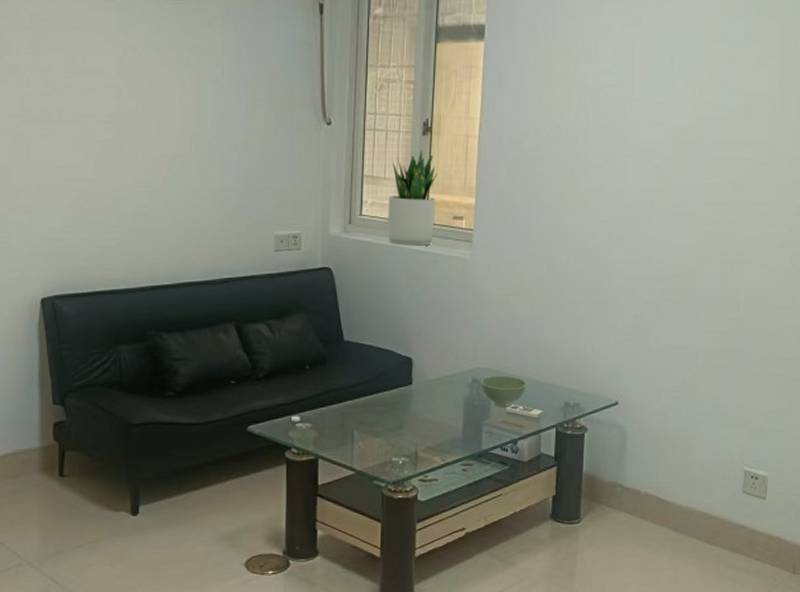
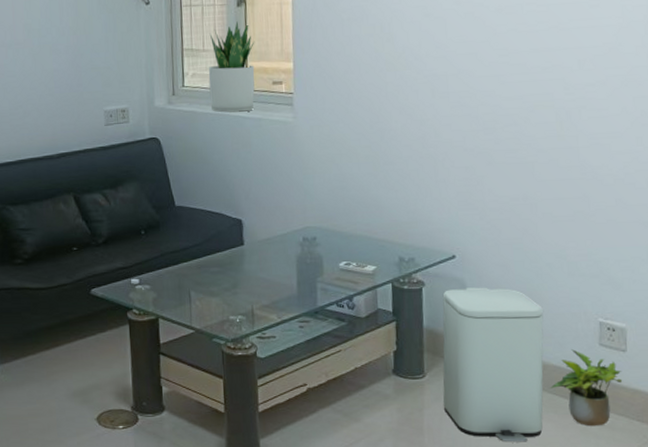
bowl: present [480,375,527,407] -> none [311,232,359,265]
pedal bin: none [595,434,696,587] -> present [442,287,544,443]
potted plant: none [695,496,761,571] -> present [550,349,623,427]

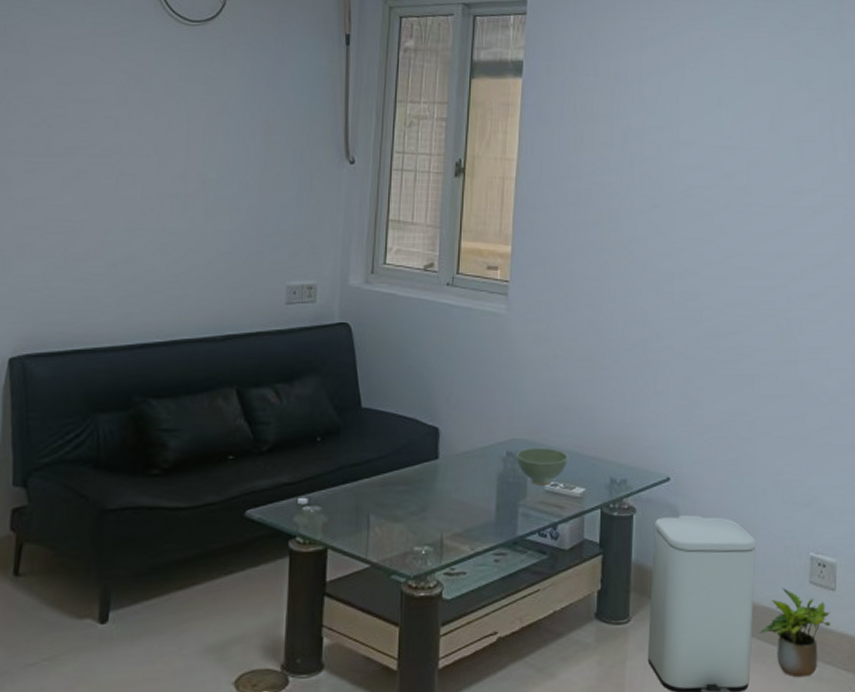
planter: present [208,21,255,113] -> none [414,193,471,299]
bowl: none [311,232,359,265] -> present [516,447,569,485]

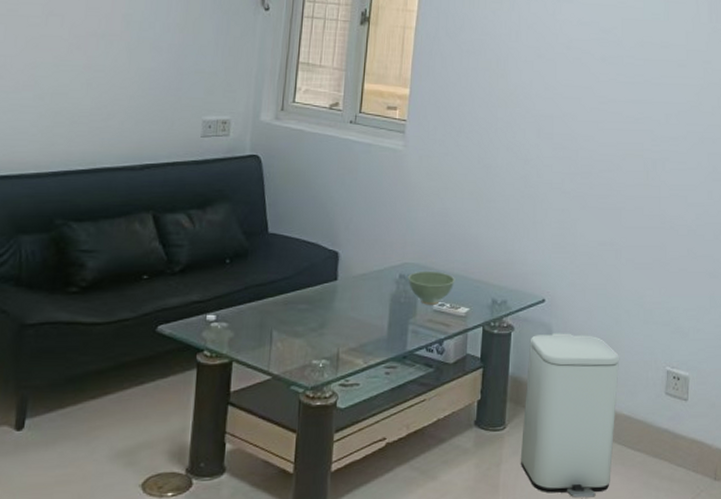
potted plant: present [759,588,831,678] -> none [620,398,683,479]

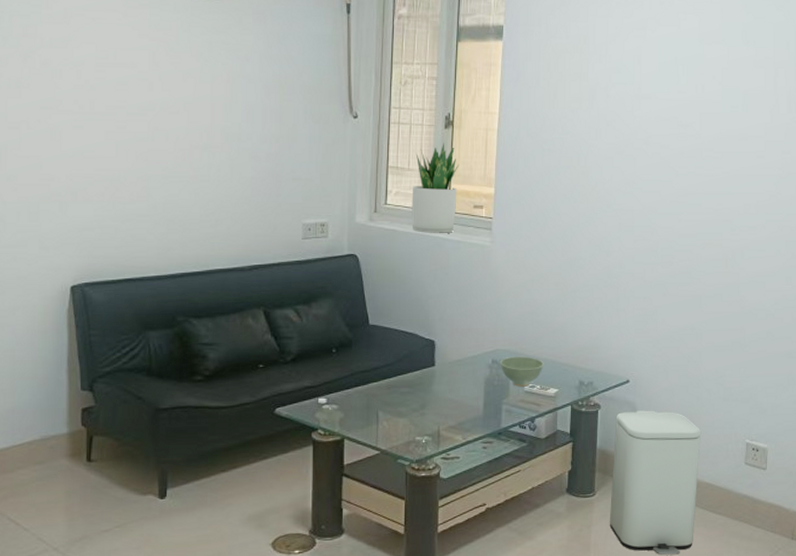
planter: none [320,40,374,135] -> present [411,143,460,233]

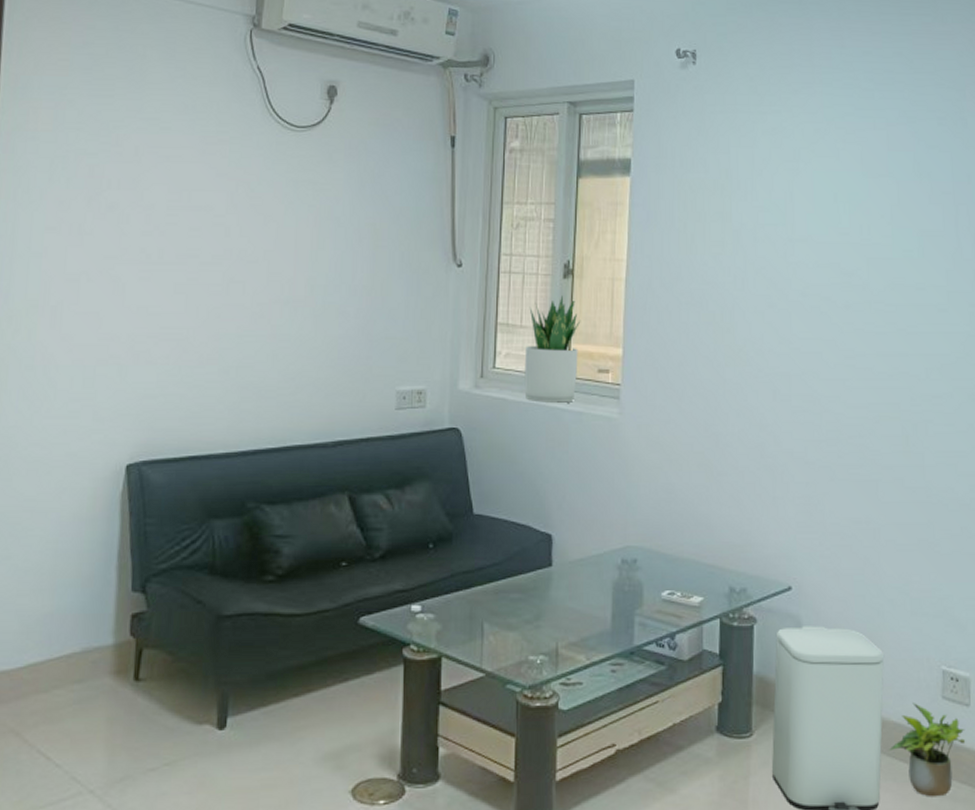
bowl: present [500,356,544,387] -> none [631,554,686,594]
potted plant: none [702,468,762,538] -> present [889,703,966,797]

